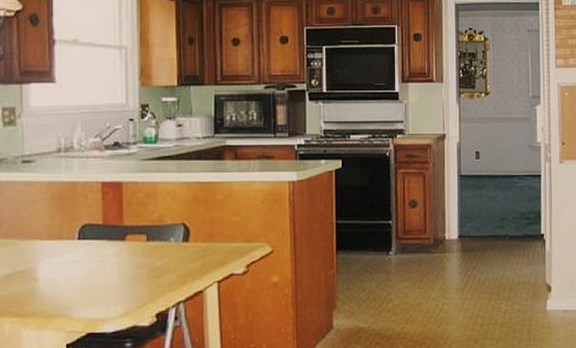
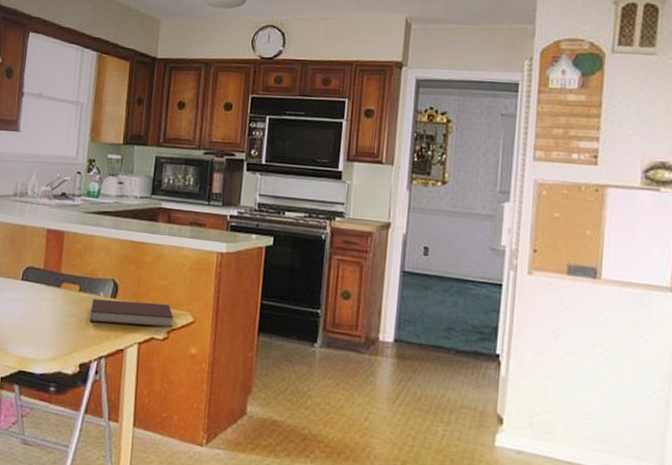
notebook: none [162,239,251,270] -> present [90,298,174,328]

